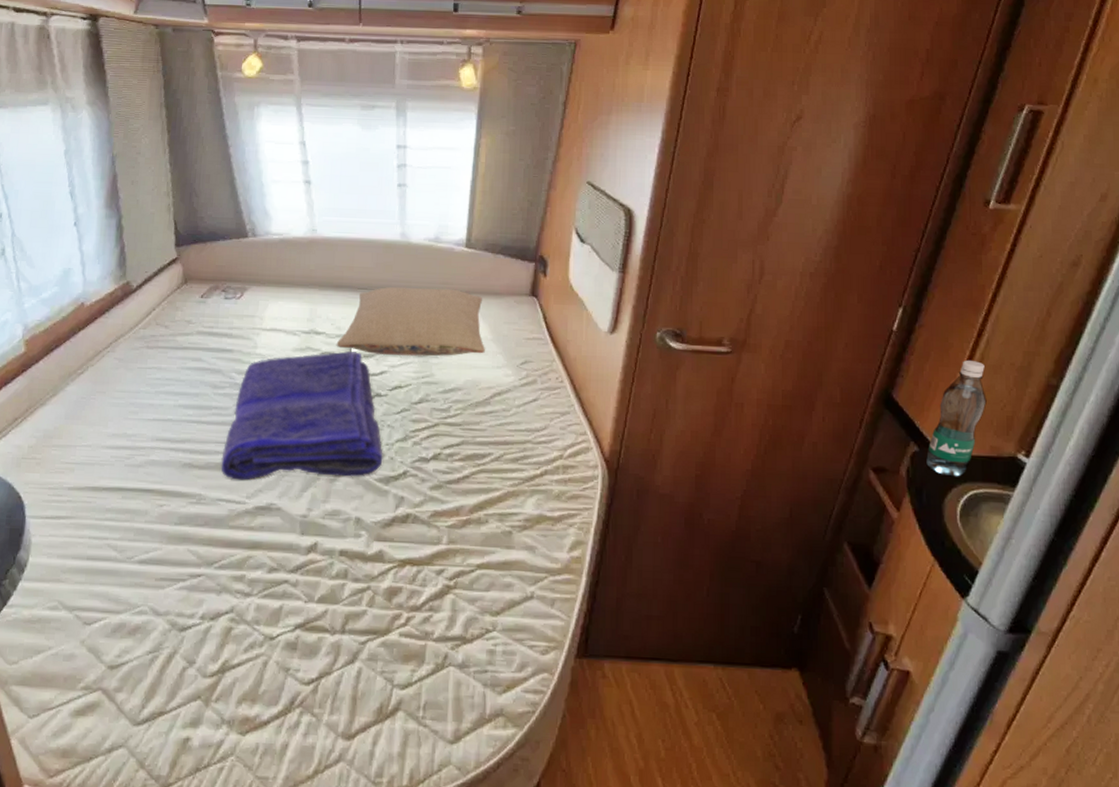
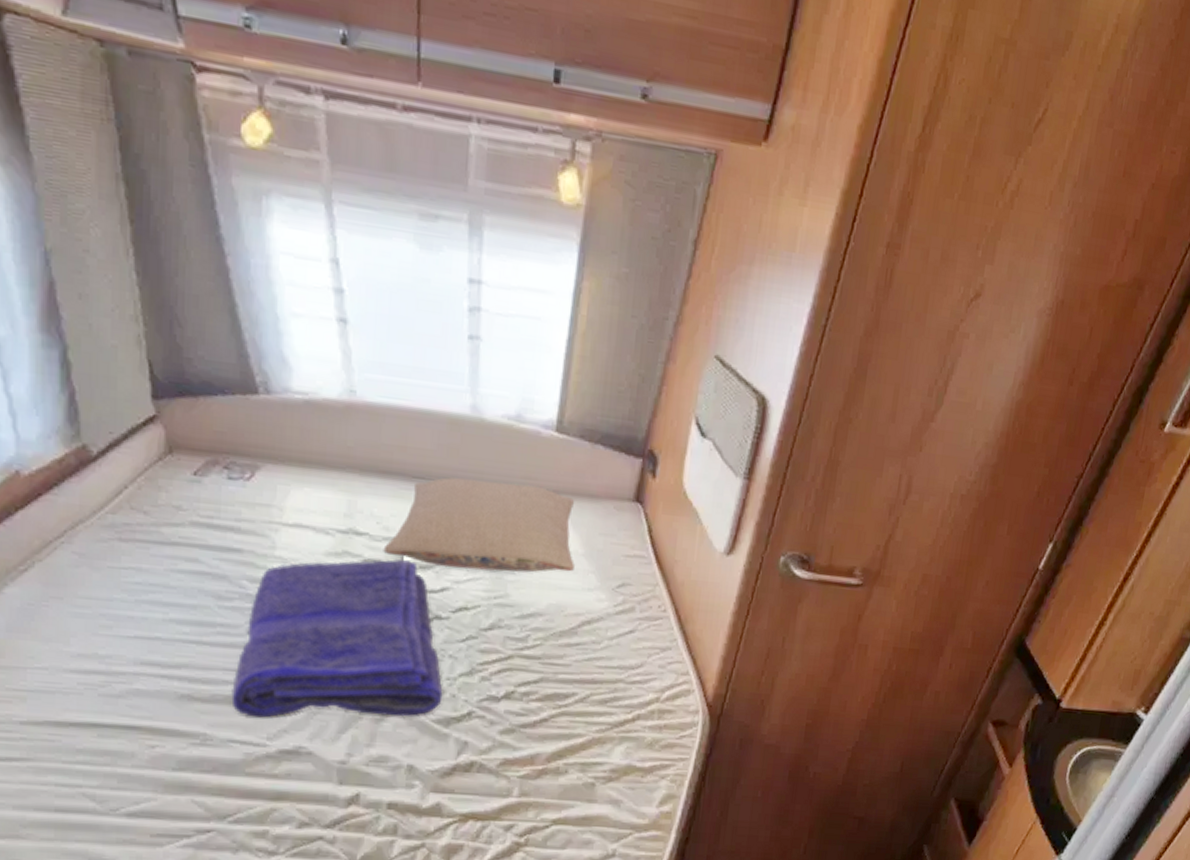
bottle: present [926,359,987,477] -> none [1047,606,1124,733]

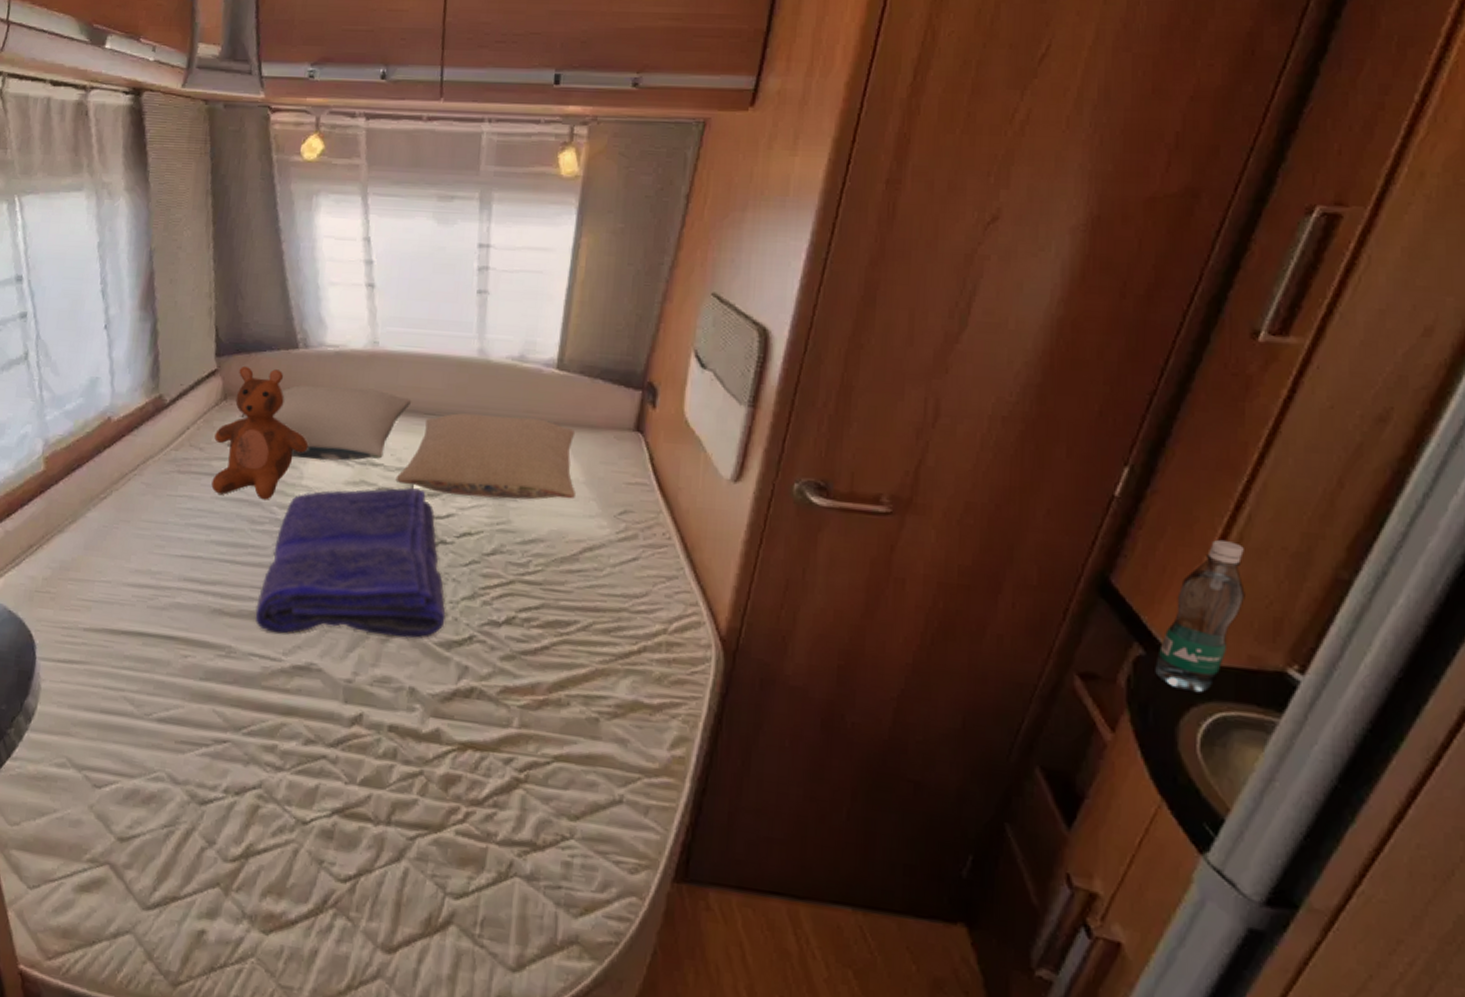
teddy bear: none [162,412,280,573] -> present [211,365,309,500]
pillow: none [177,439,397,529] -> present [226,385,411,461]
bottle: none [1047,606,1124,733] -> present [1155,539,1245,693]

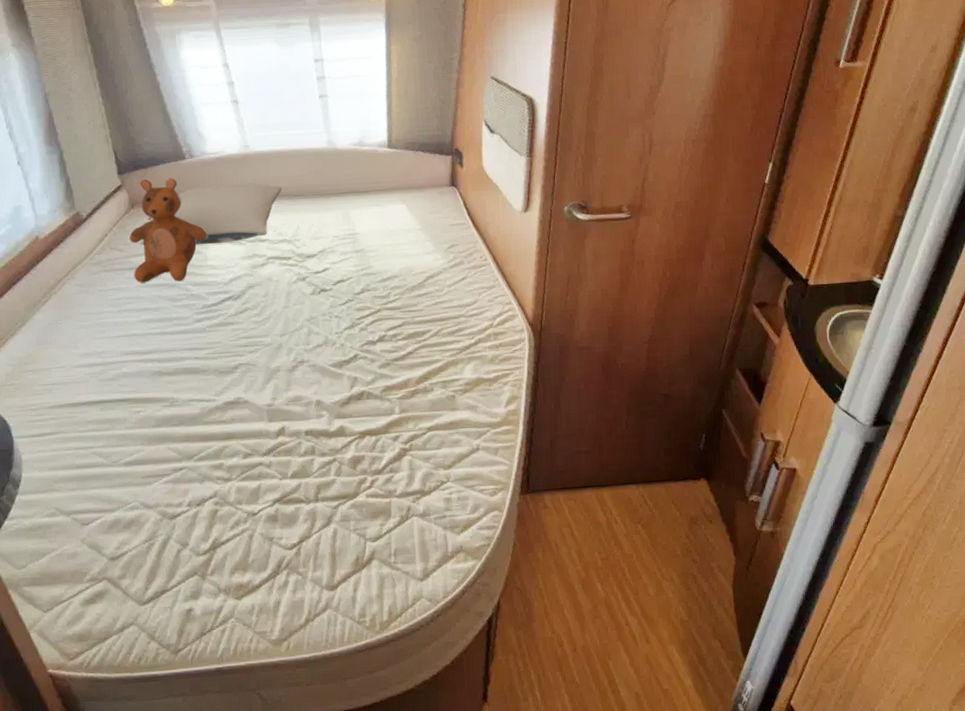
towel: present [255,487,446,638] -> none [188,253,335,381]
pillow: present [395,413,575,500] -> none [280,187,415,254]
bottle: present [1155,539,1245,693] -> none [799,201,846,303]

